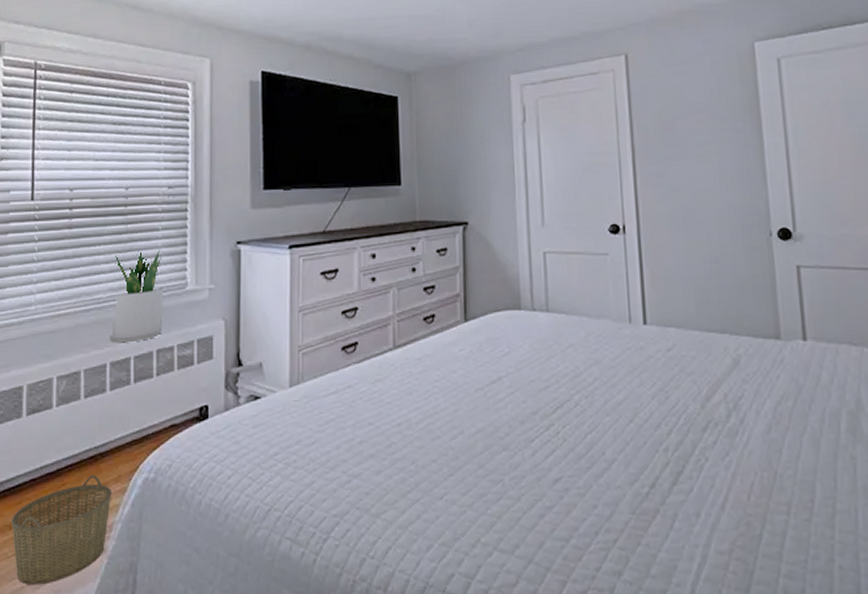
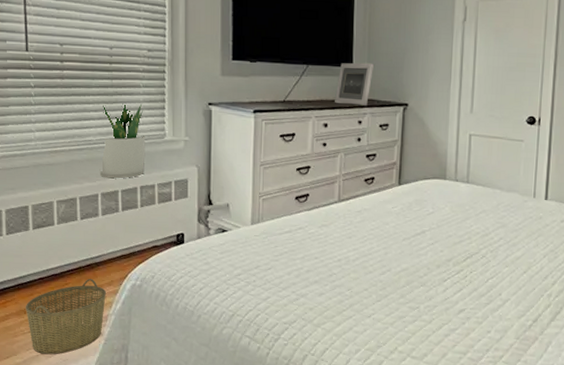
picture frame: none [383,179,426,230] -> present [335,62,375,107]

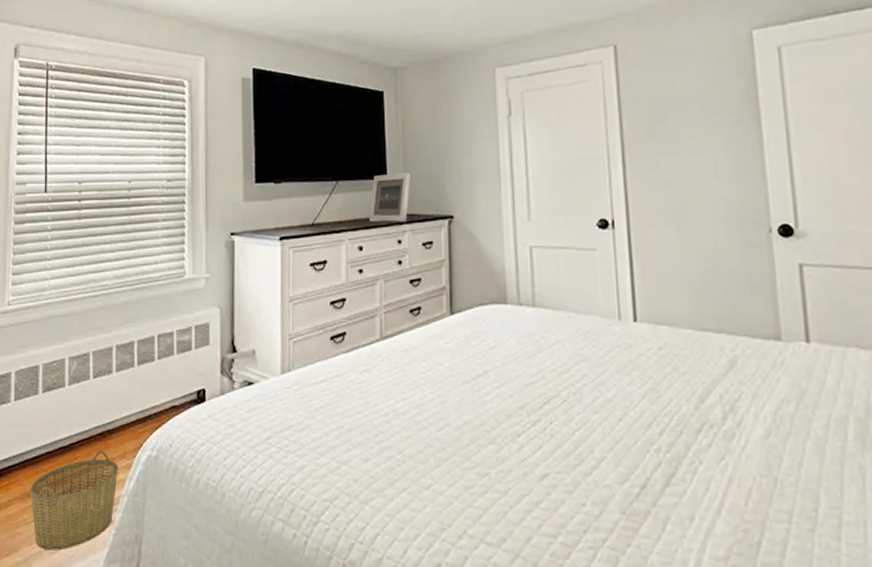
planter: present [99,103,145,179] -> none [114,239,164,328]

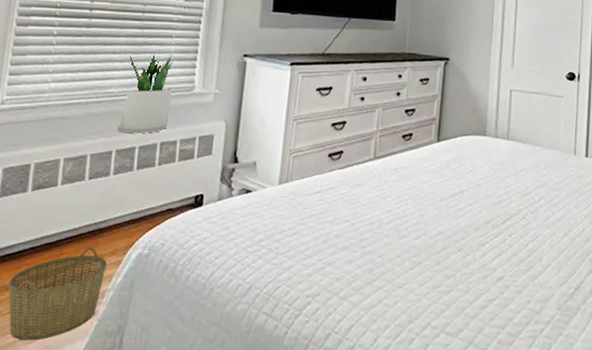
planter: none [114,239,164,328] -> present [116,54,173,134]
picture frame: present [369,172,412,223] -> none [375,16,417,61]

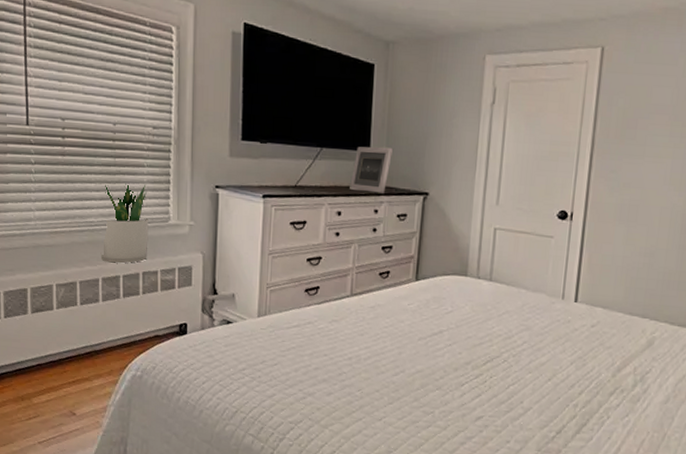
basket: present [8,247,108,341] -> none [23,366,106,444]
picture frame: none [375,16,417,61] -> present [350,146,394,195]

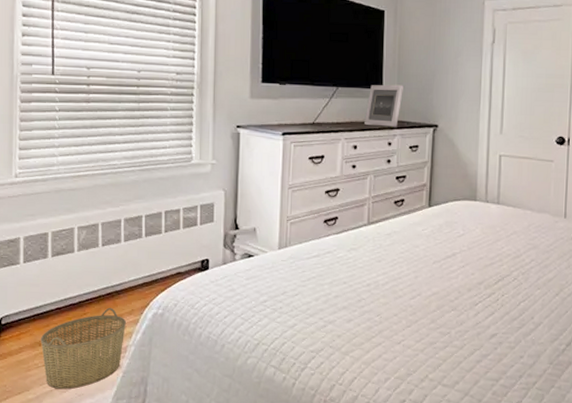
basket: none [23,366,106,444] -> present [40,307,127,390]
planter: present [100,184,149,264] -> none [123,126,171,204]

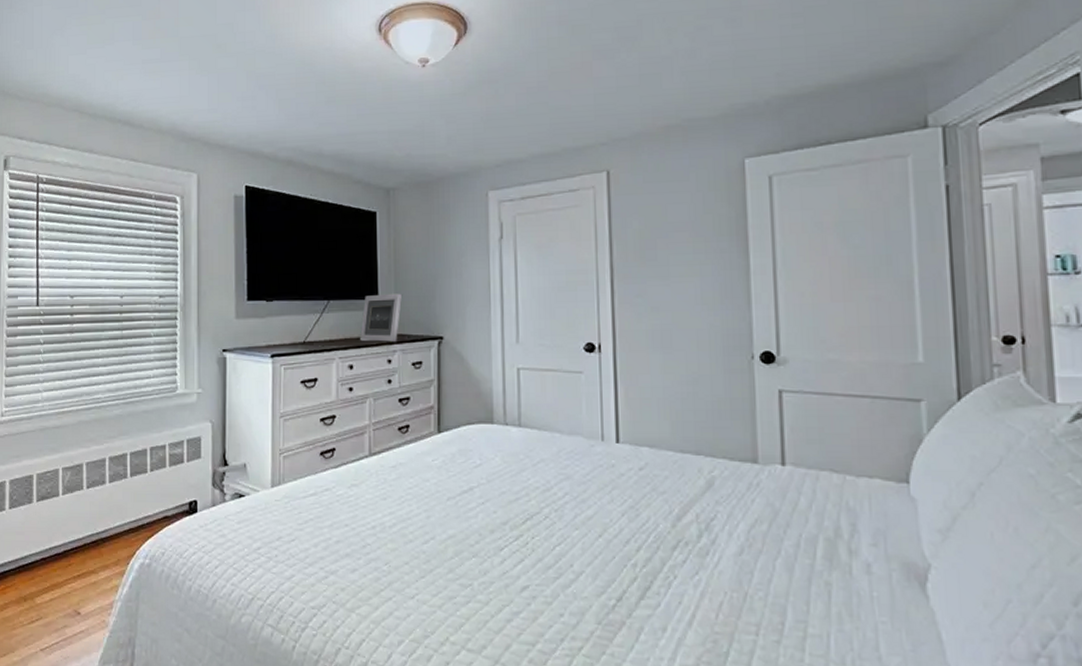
basket: present [40,307,127,390] -> none [25,557,113,651]

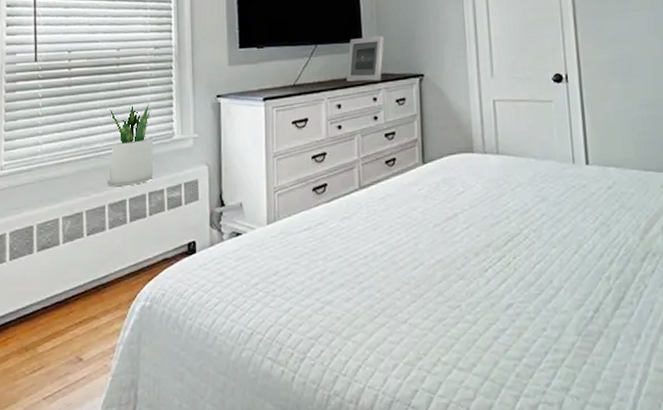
planter: none [107,354,156,440] -> present [106,103,154,187]

